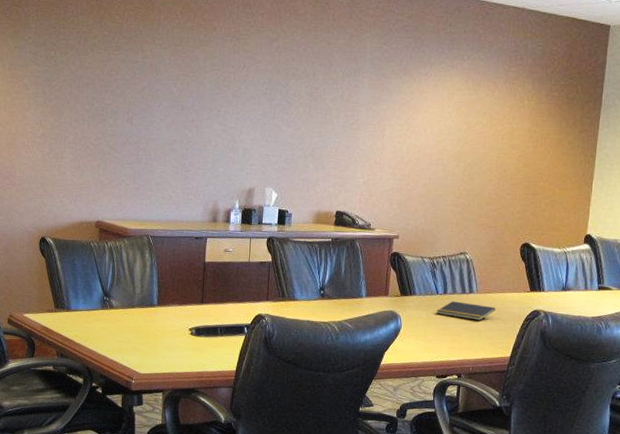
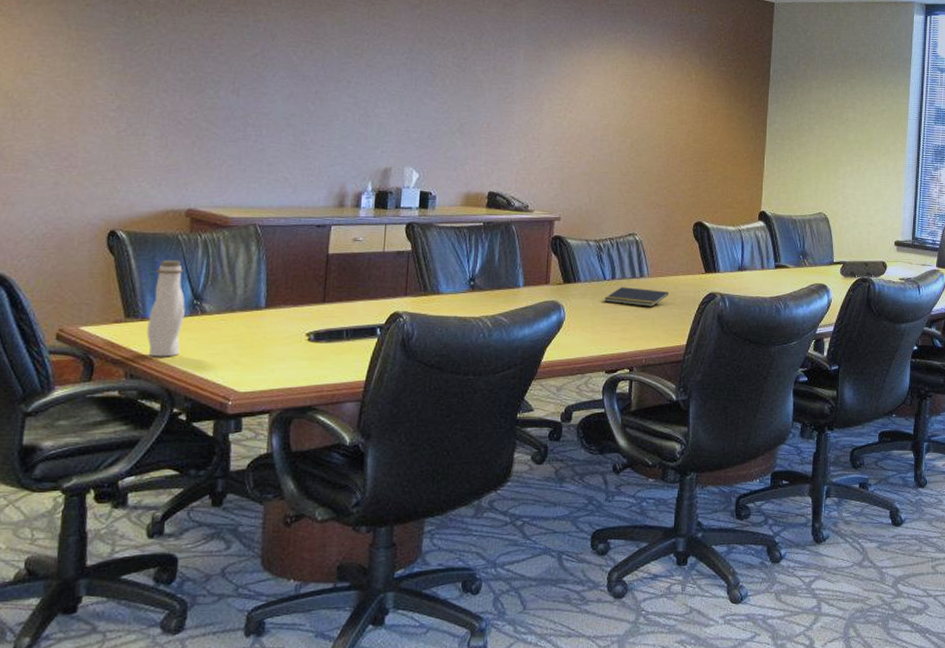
water bottle: none [71,263,98,342] -> present [147,260,185,357]

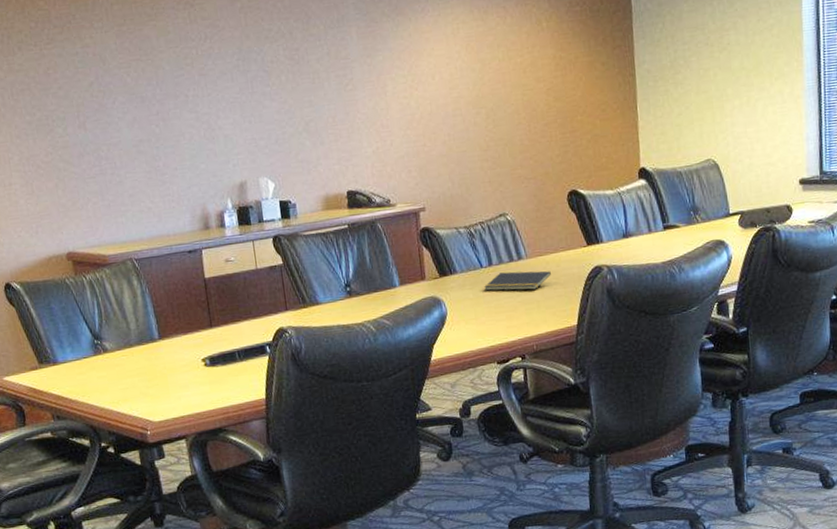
water bottle: present [147,260,185,357] -> none [54,303,94,398]

